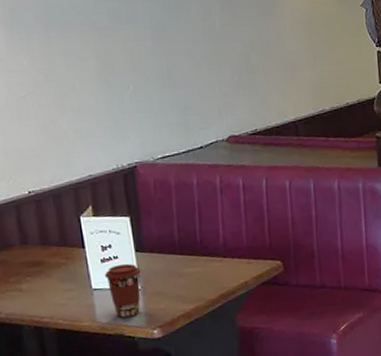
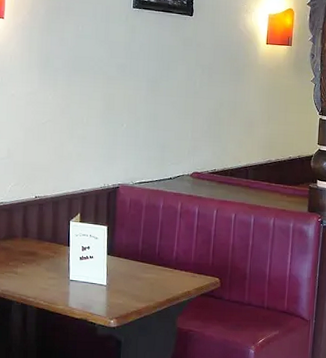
coffee cup: present [104,263,141,318] -> none [80,263,109,307]

